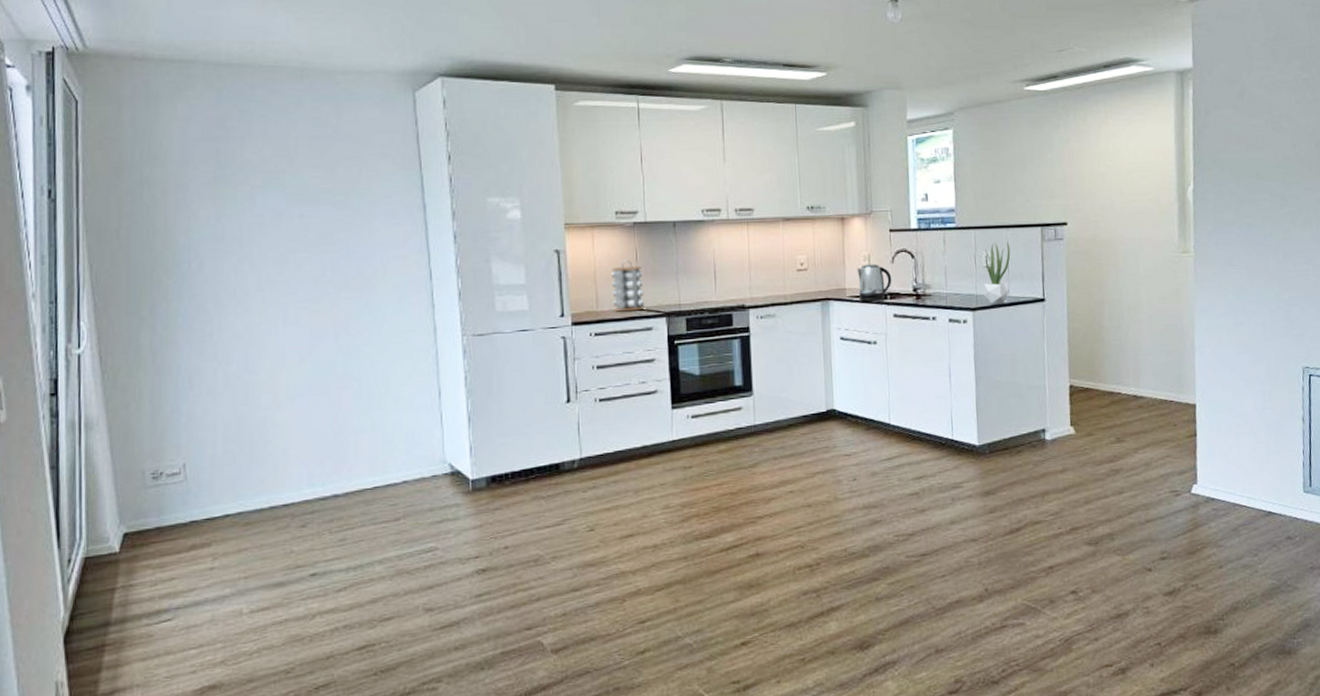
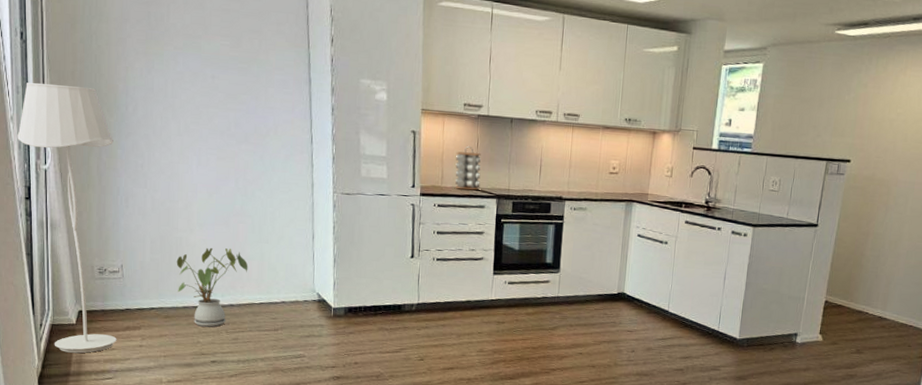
floor lamp: none [41,246,178,594] -> present [17,83,117,354]
house plant: none [259,423,356,530] -> present [176,247,248,327]
kettle: present [857,264,892,302] -> none [659,175,689,208]
potted plant: present [983,242,1011,305] -> none [765,170,796,225]

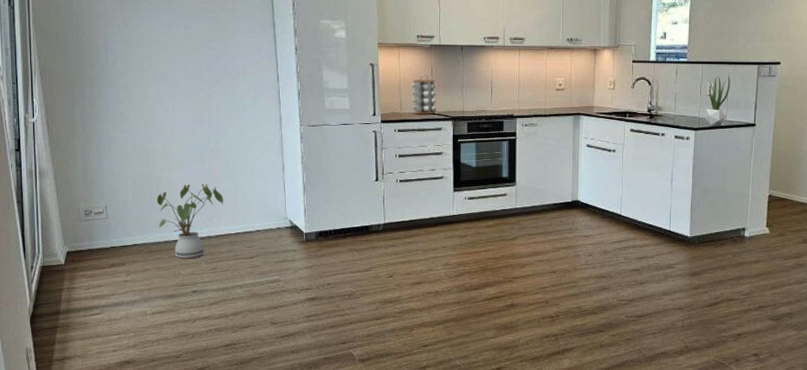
floor lamp: present [17,83,117,354] -> none [7,44,103,292]
potted plant: none [765,170,796,225] -> present [705,75,731,127]

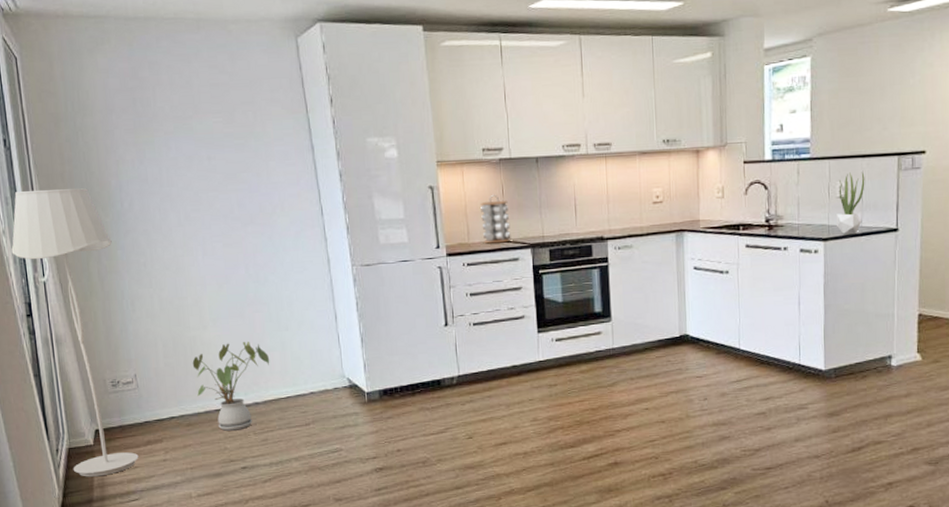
floor lamp: none [7,44,103,292] -> present [11,188,139,477]

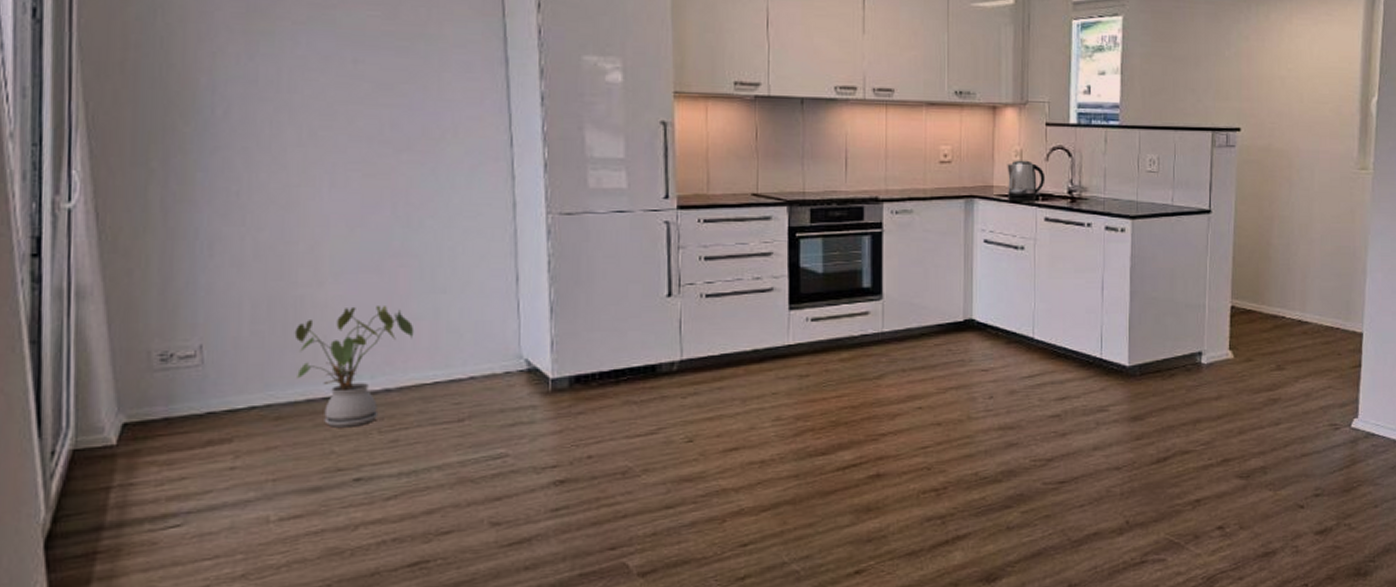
floor lamp: present [11,188,139,477] -> none [20,81,190,493]
spice rack: present [480,194,511,244] -> none [726,137,763,197]
kettle: none [711,195,745,233] -> present [1007,160,1046,202]
potted plant: present [836,171,865,235] -> none [1145,145,1177,214]

